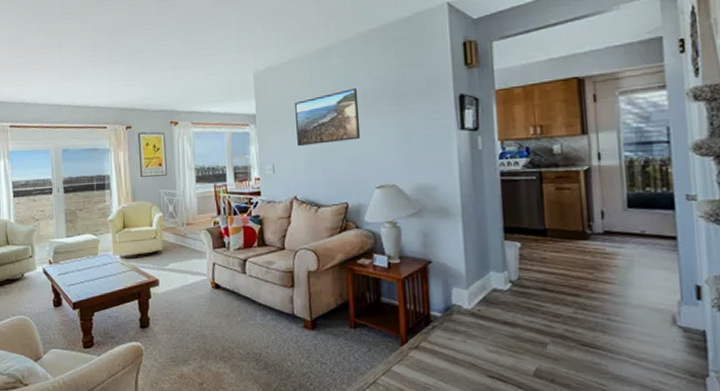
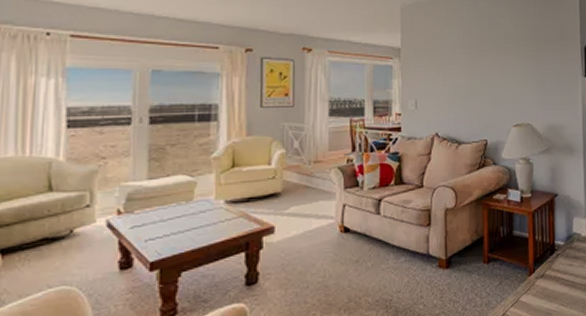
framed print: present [295,88,361,147] -> none [441,32,502,84]

